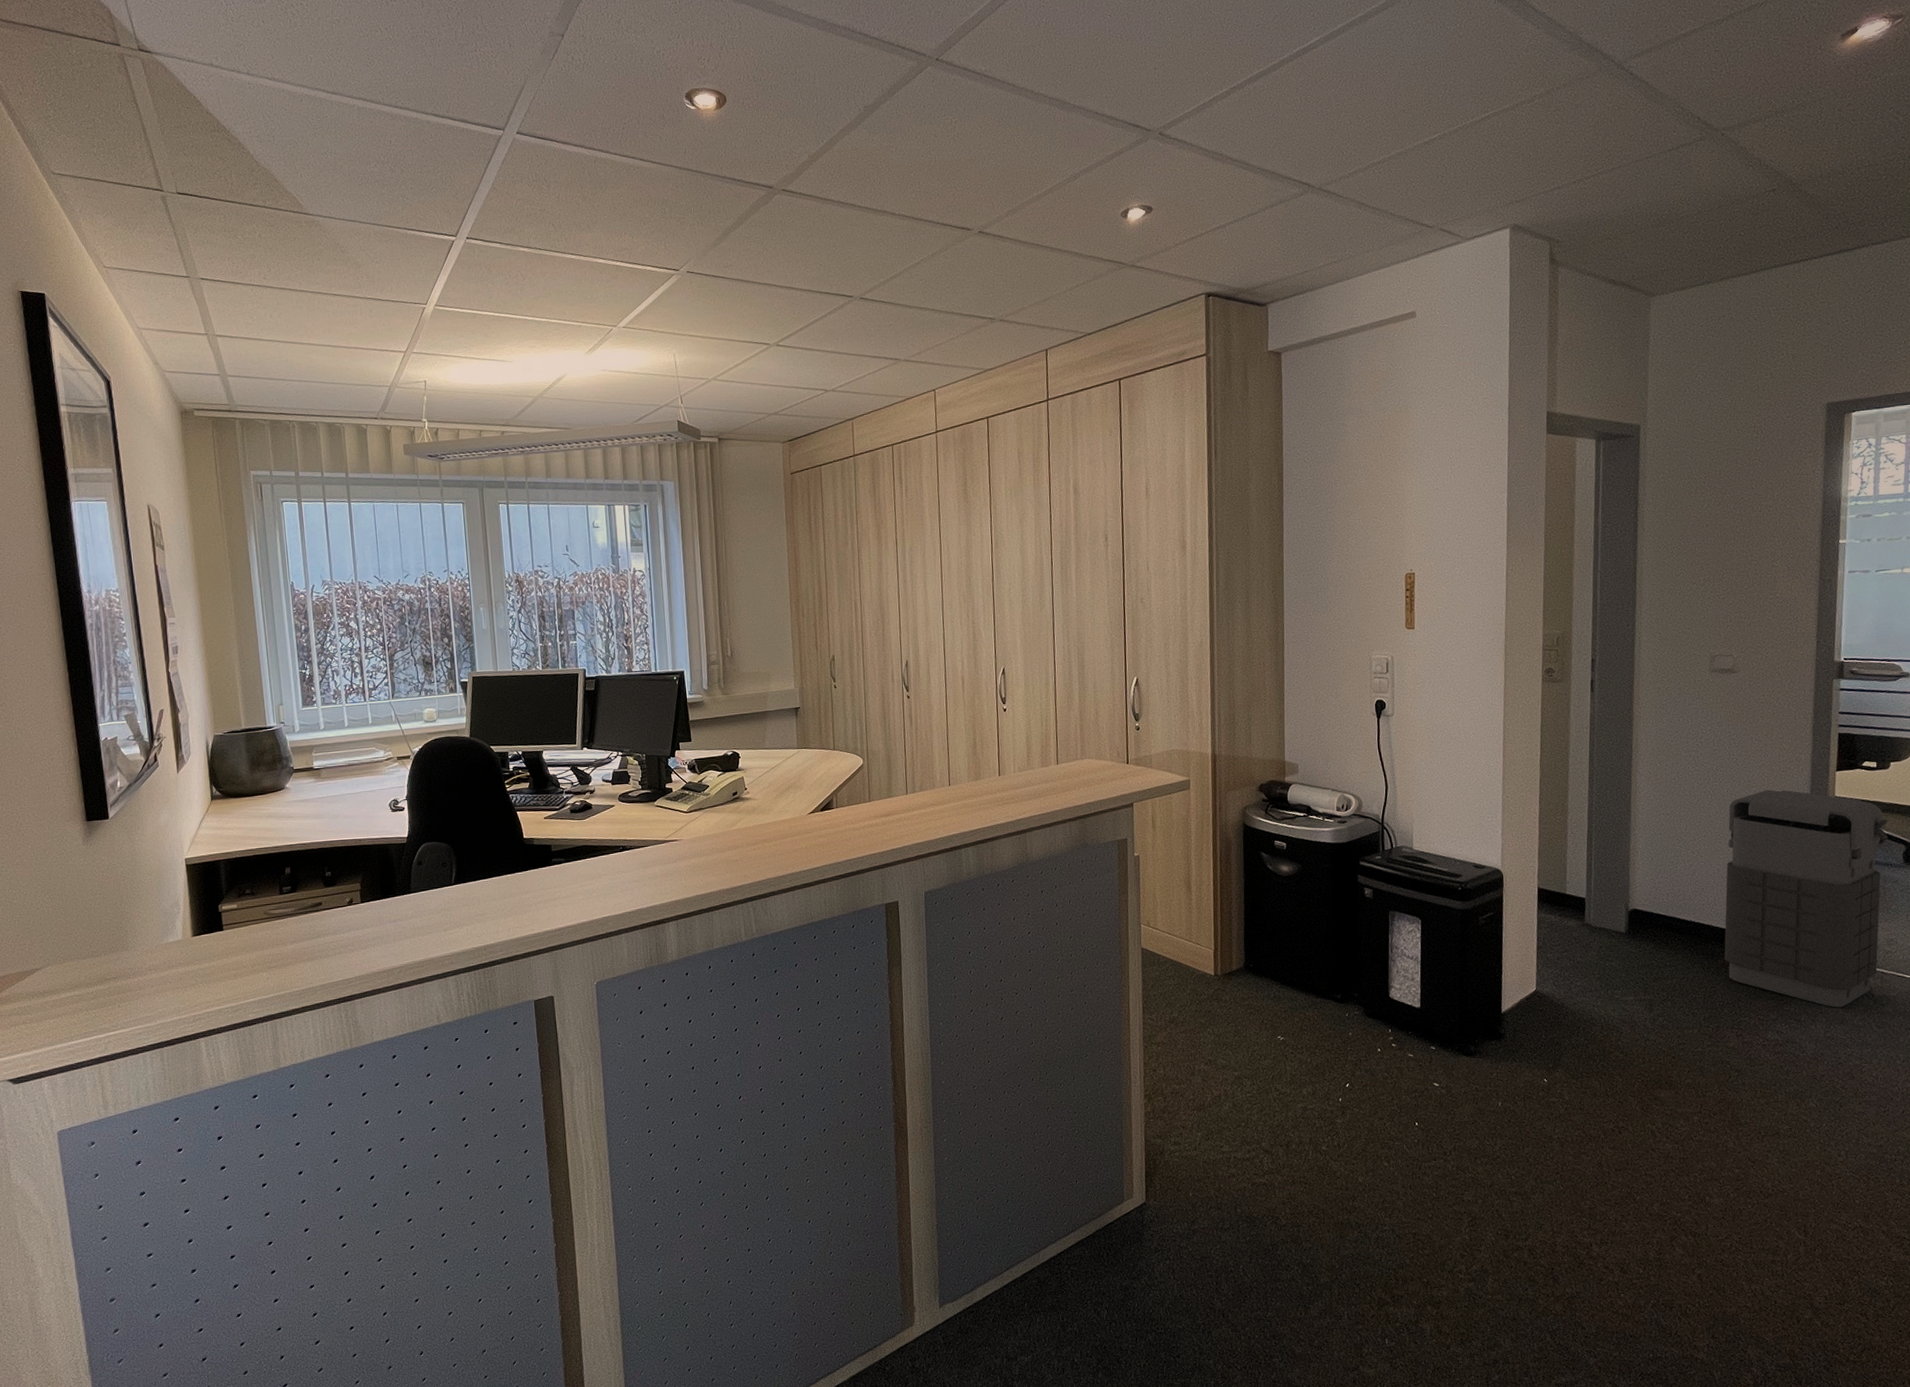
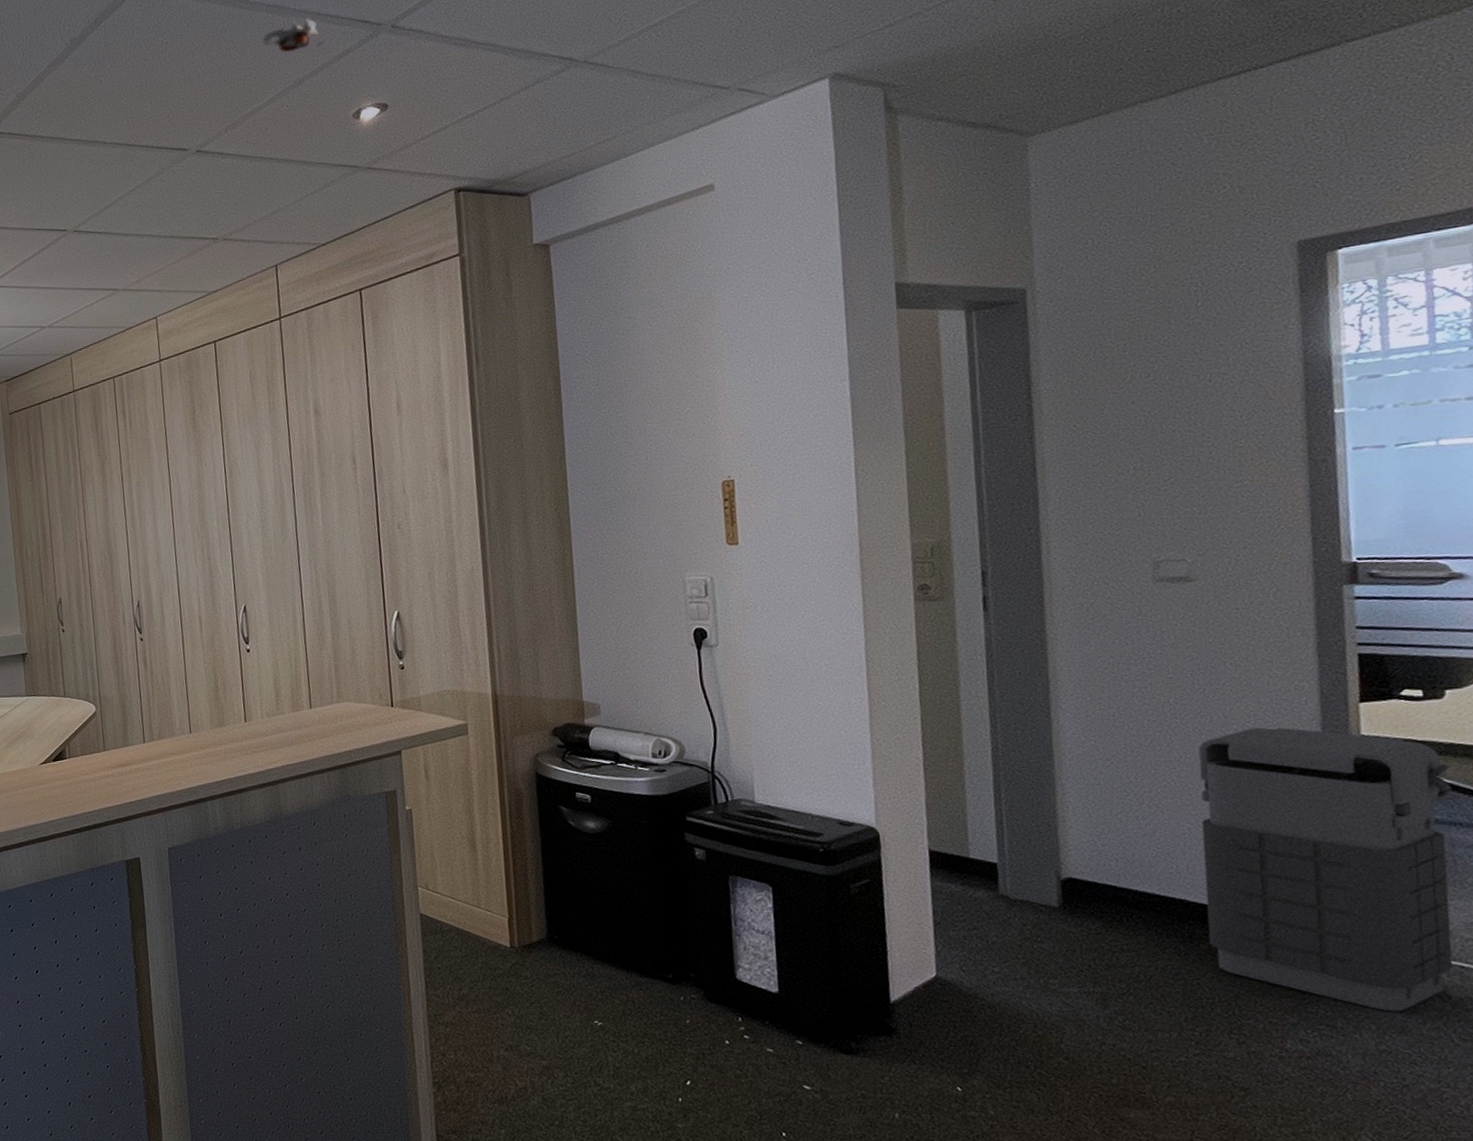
smoke detector: none [1044,115,1100,150] -> present [262,18,325,58]

